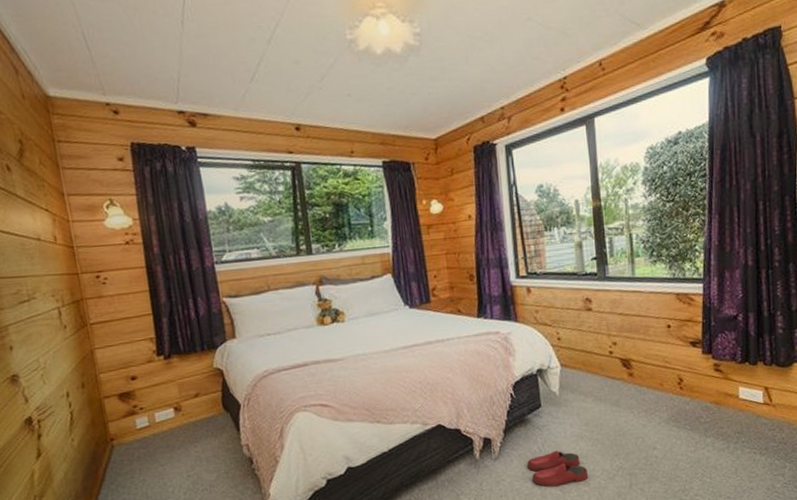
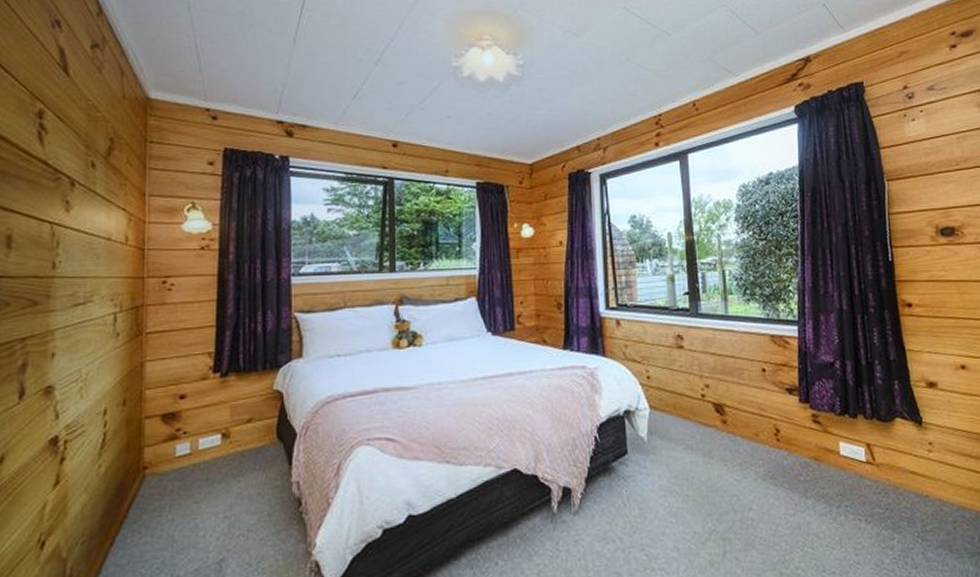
slippers: present [527,450,588,487] -> none [610,505,677,551]

